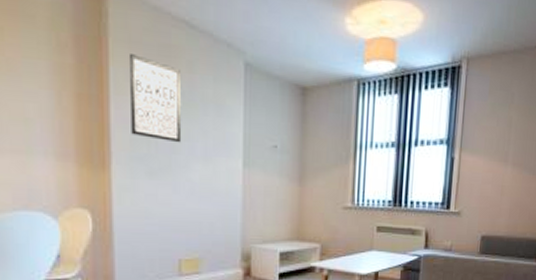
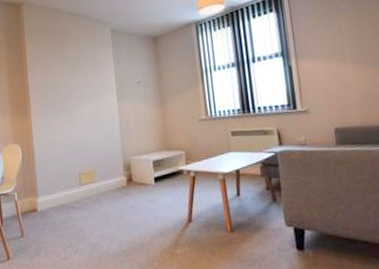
wall art: present [130,54,182,143] -> none [38,40,74,92]

